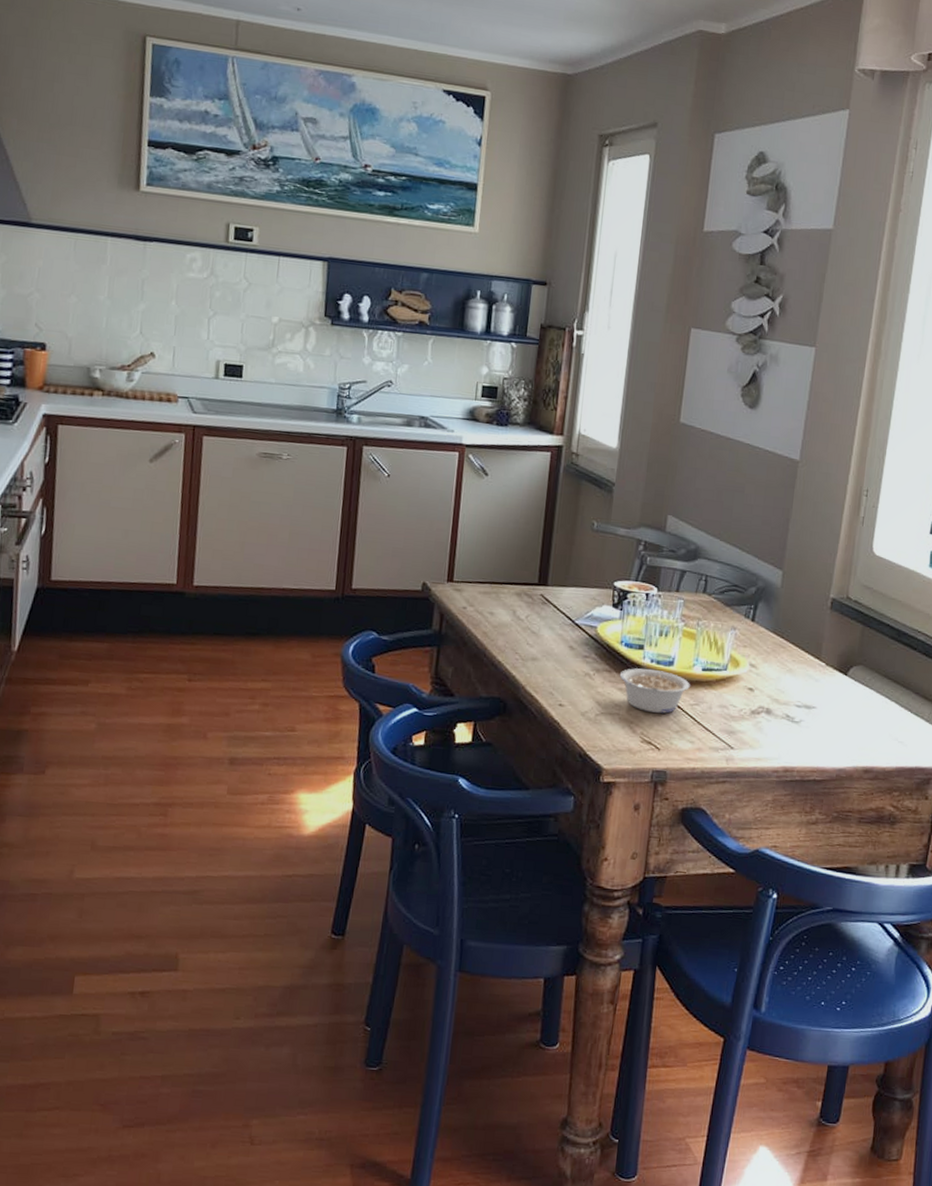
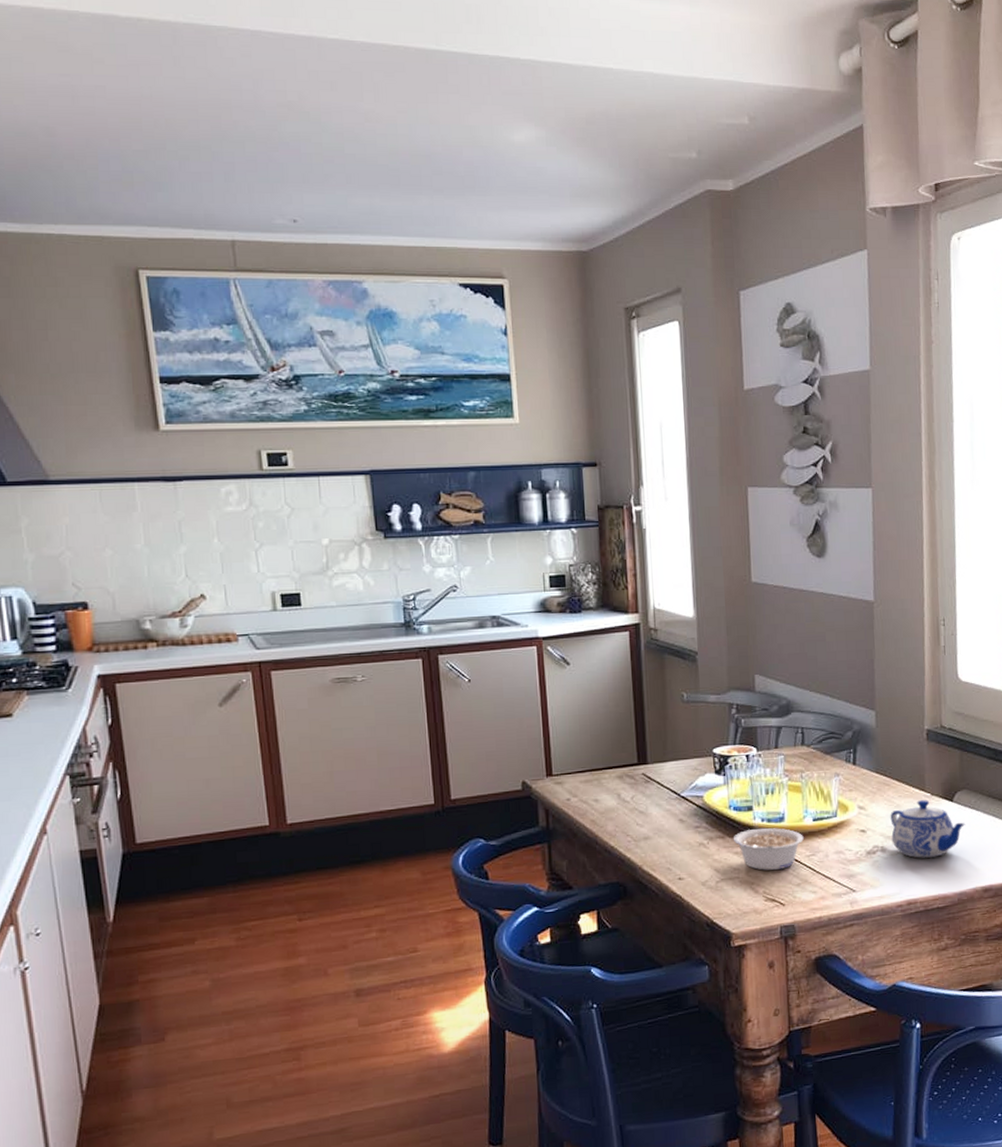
teapot: none [778,668,856,729] -> present [890,800,966,858]

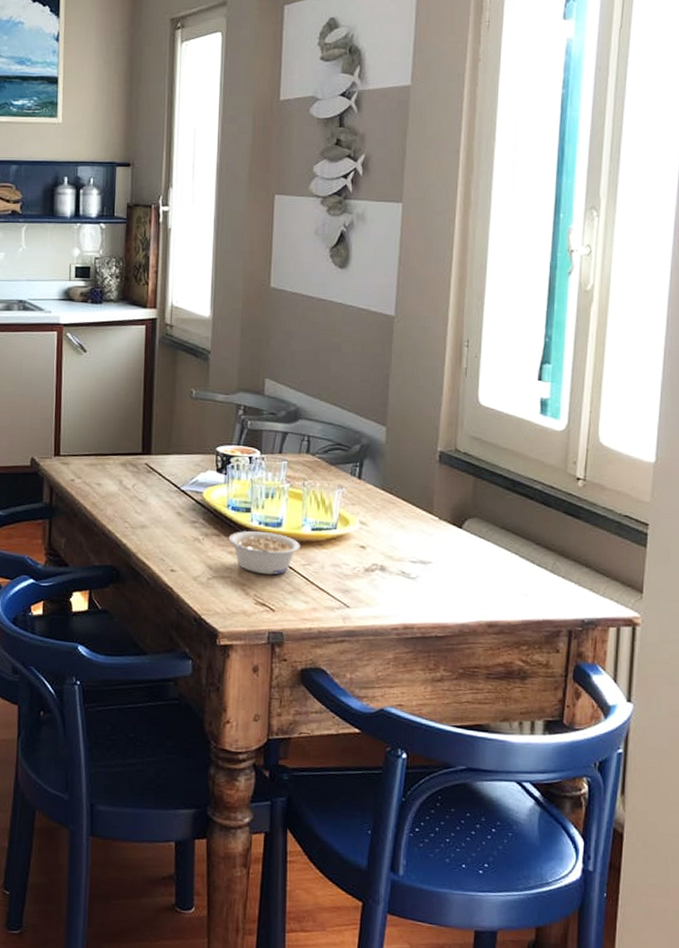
teapot: present [890,800,966,858] -> none [392,523,474,584]

